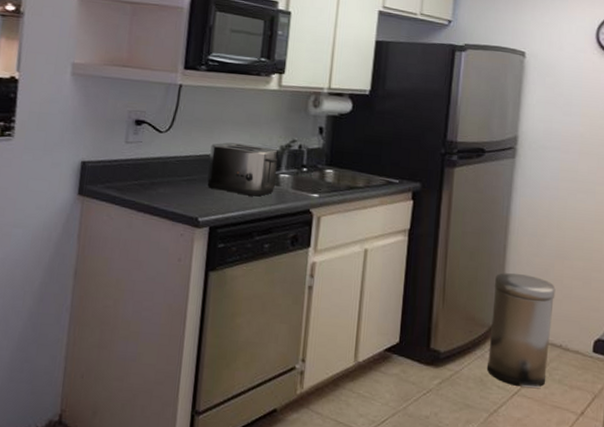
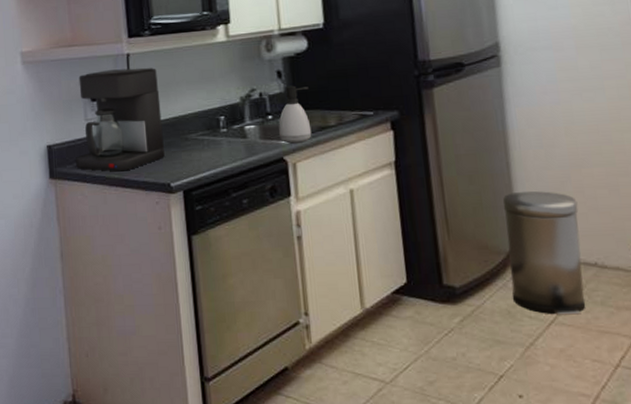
coffee maker: none [107,96,206,199] -> present [76,67,165,172]
toaster: present [207,142,278,197] -> none [169,101,242,154]
soap dispenser: none [309,143,345,200] -> present [278,85,312,145]

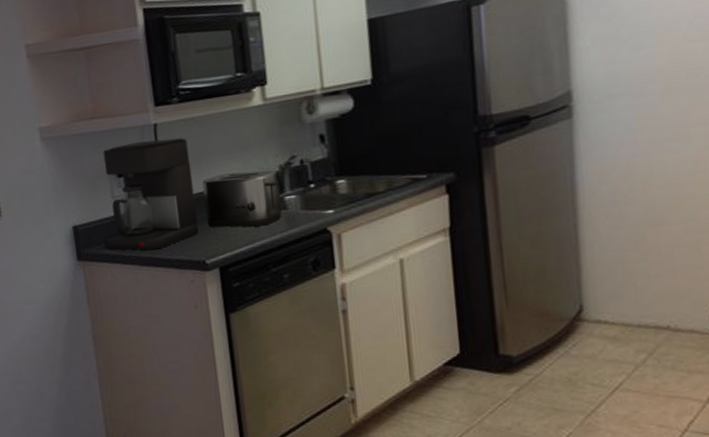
toaster: none [169,101,242,154] -> present [202,170,282,228]
soap dispenser: present [278,85,312,145] -> none [321,150,359,214]
pedal bin: present [502,190,586,315] -> none [568,252,655,381]

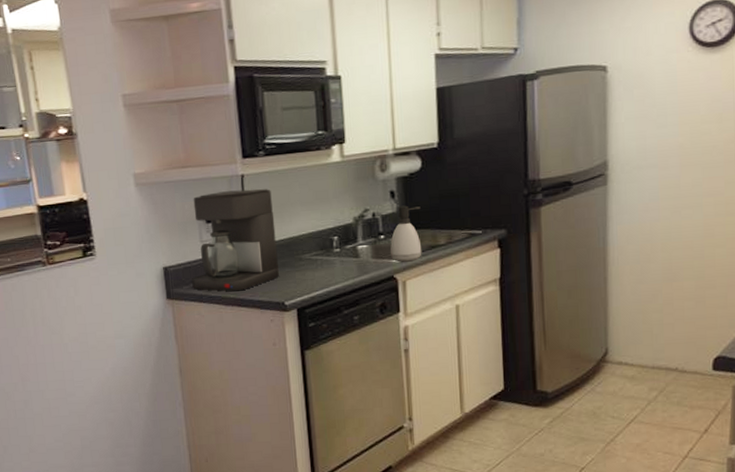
toaster: present [202,170,282,228] -> none [284,221,355,273]
soap dispenser: none [321,150,359,214] -> present [390,205,422,263]

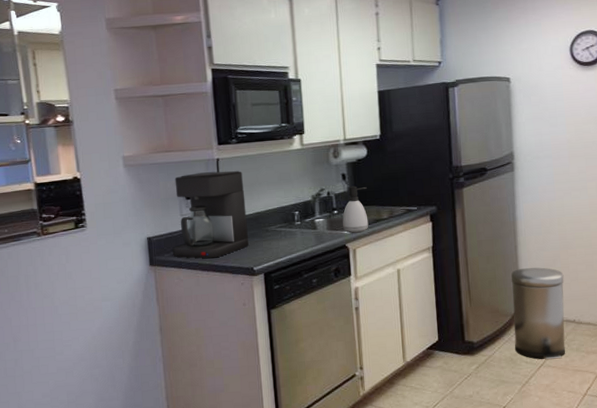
pedal bin: none [597,303,666,415] -> present [510,267,566,360]

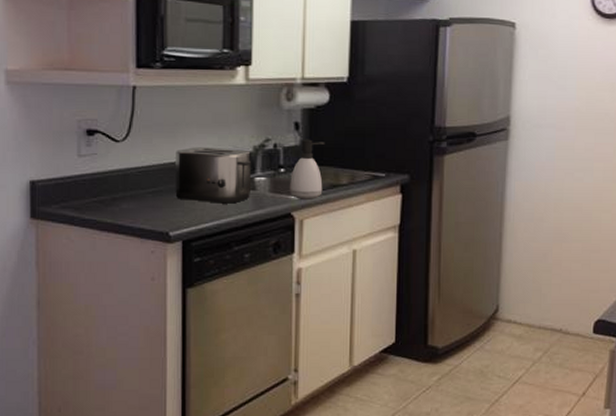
coffee maker: present [172,170,249,259] -> none [63,102,166,216]
toaster: none [253,199,313,242] -> present [175,147,251,204]
pedal bin: present [510,267,566,360] -> none [487,260,554,375]

